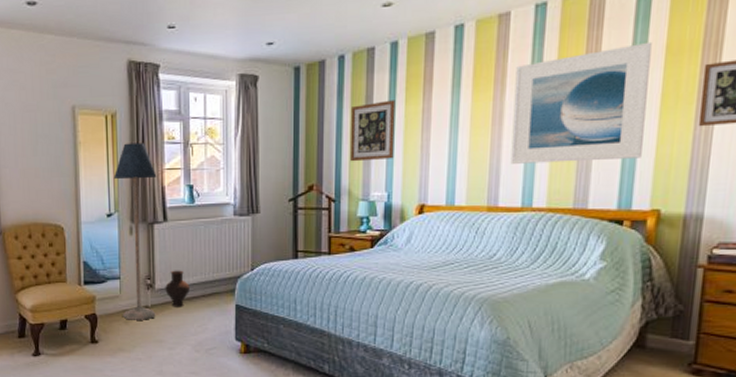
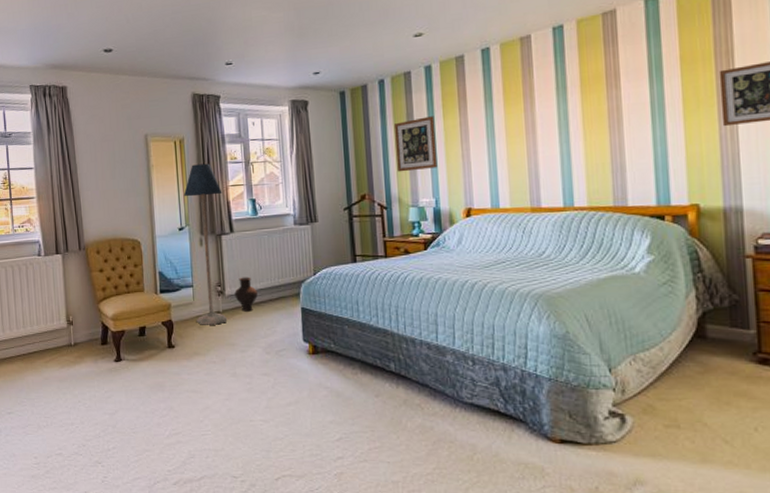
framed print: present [510,41,652,164] -> none [542,53,673,168]

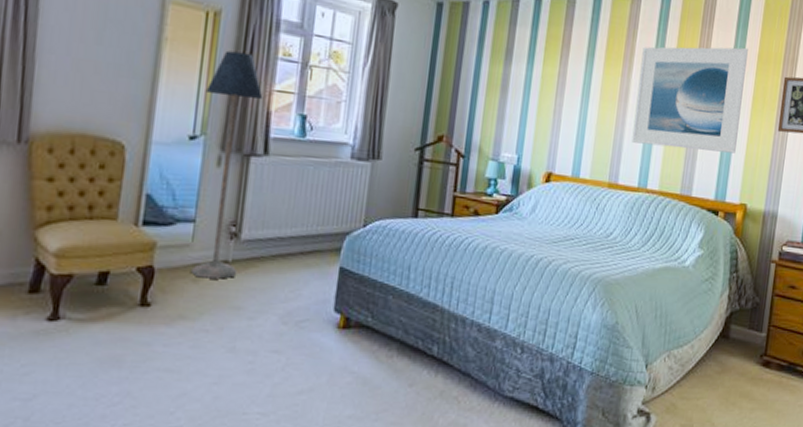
vase: present [234,277,258,312] -> none [253,217,286,266]
wall art: present [394,116,438,172] -> none [484,56,534,120]
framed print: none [542,53,673,168] -> present [631,46,748,154]

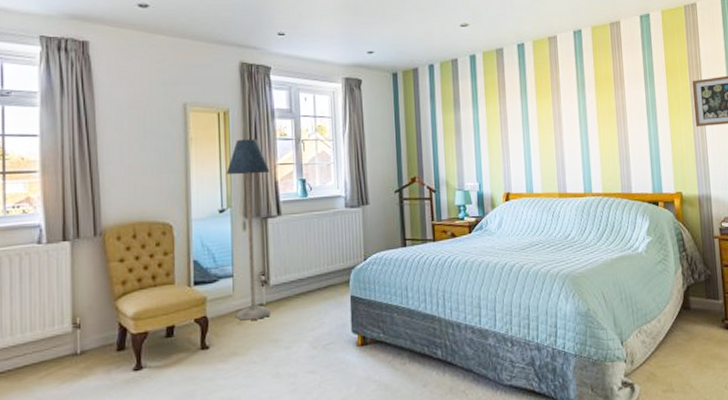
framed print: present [631,46,748,154] -> none [566,62,663,157]

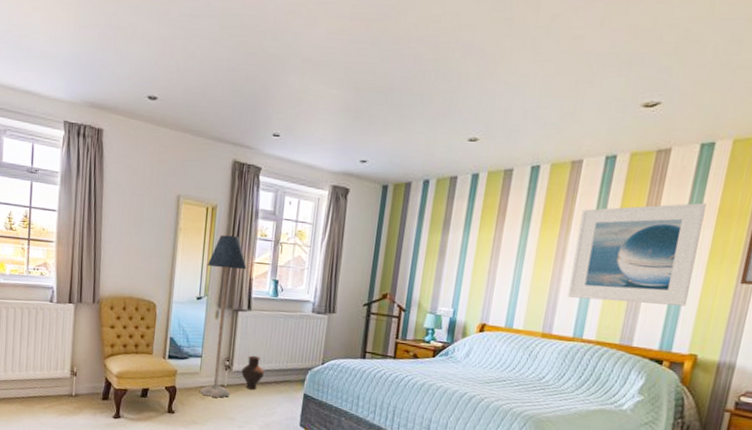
vase: none [280,264,305,303] -> present [241,355,264,390]
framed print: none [566,62,663,157] -> present [567,202,706,306]

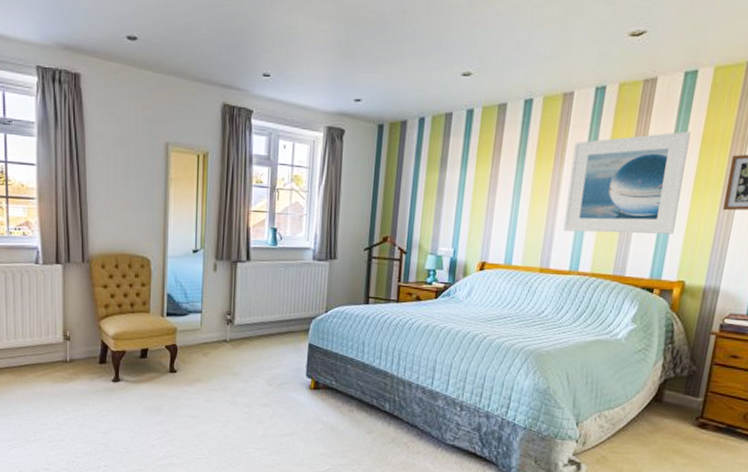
floor lamp: present [199,235,247,398] -> none [201,183,243,353]
vase: present [241,355,264,390] -> none [244,307,267,343]

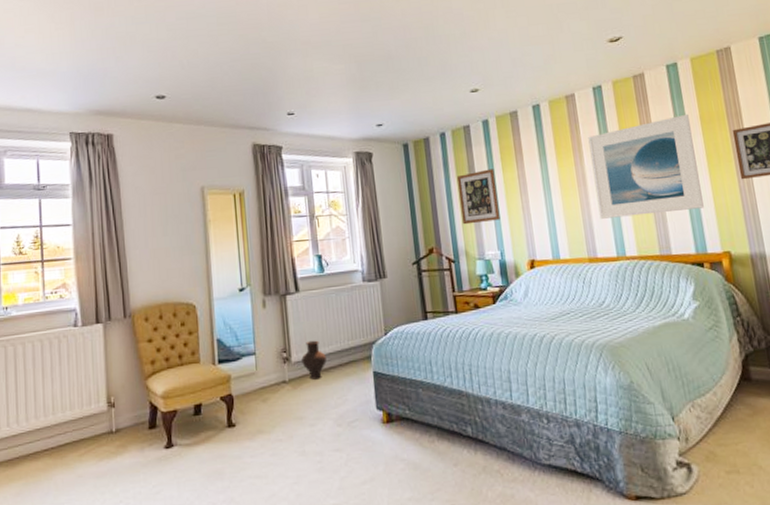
vase: none [244,307,267,343] -> present [301,340,326,380]
wall art: none [423,163,467,218] -> present [457,169,501,225]

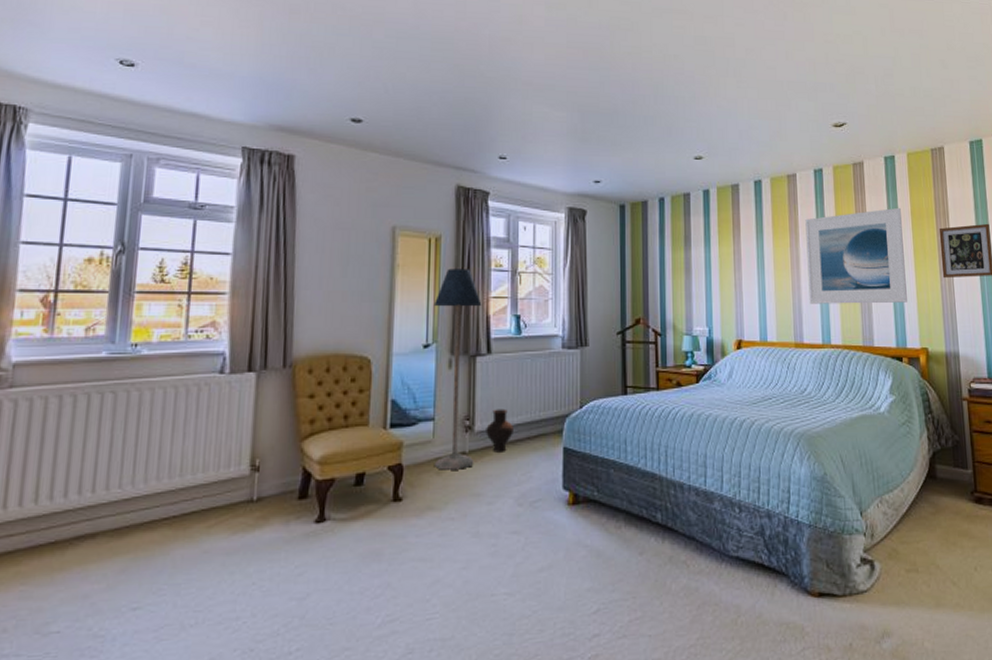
floor lamp: none [244,217,295,398] -> present [433,268,482,470]
wall art: present [457,169,501,225] -> none [672,241,712,297]

